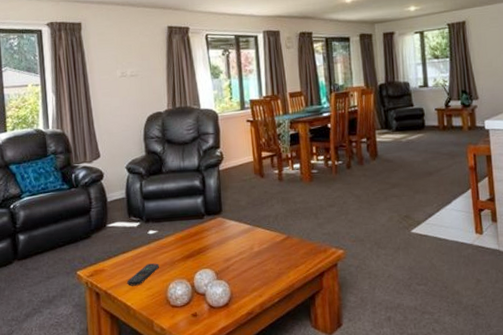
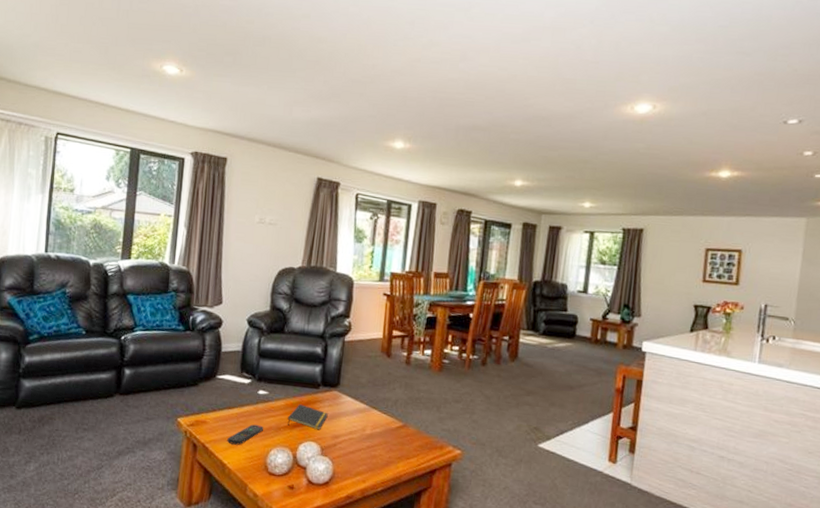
notepad: none [180,236,217,258] -> present [287,404,328,431]

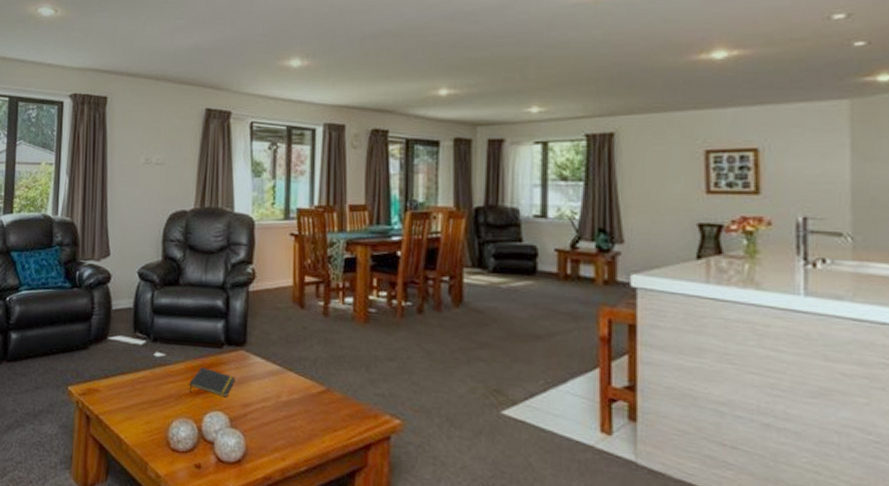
remote control: present [227,424,264,445] -> none [123,392,163,417]

